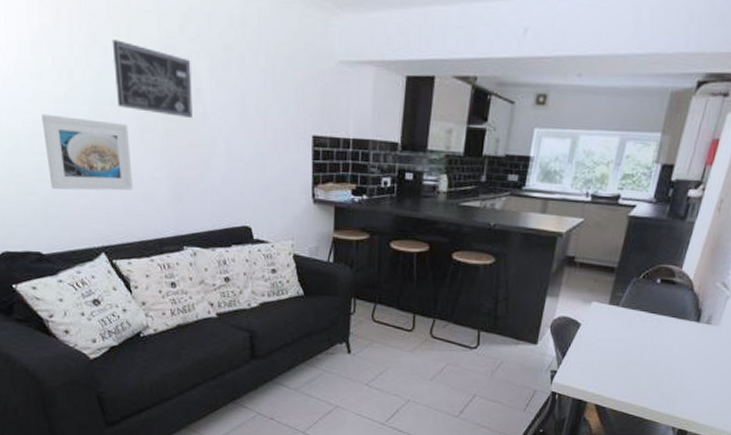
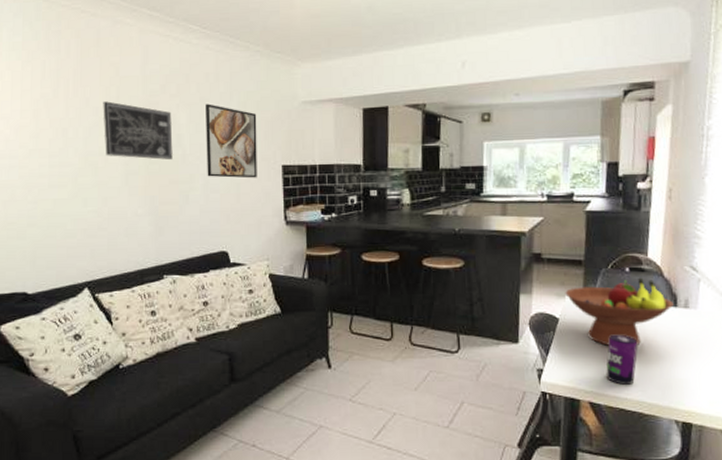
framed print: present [42,114,134,191] -> none [37,167,118,233]
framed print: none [229,53,287,148] -> present [206,104,257,179]
fruit bowl: none [592,289,697,357] -> present [565,277,674,347]
beverage can: none [616,343,654,392] -> present [606,334,638,385]

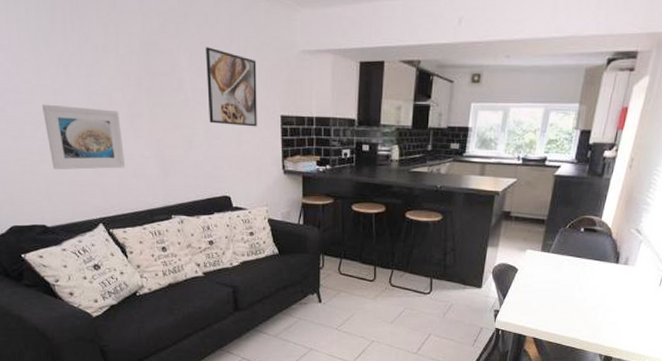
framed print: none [37,167,118,233] -> present [42,104,126,170]
wall art: present [103,101,173,160] -> none [102,37,175,103]
fruit bowl: present [565,277,674,347] -> none [526,237,616,295]
beverage can: present [606,334,638,385] -> none [550,284,581,325]

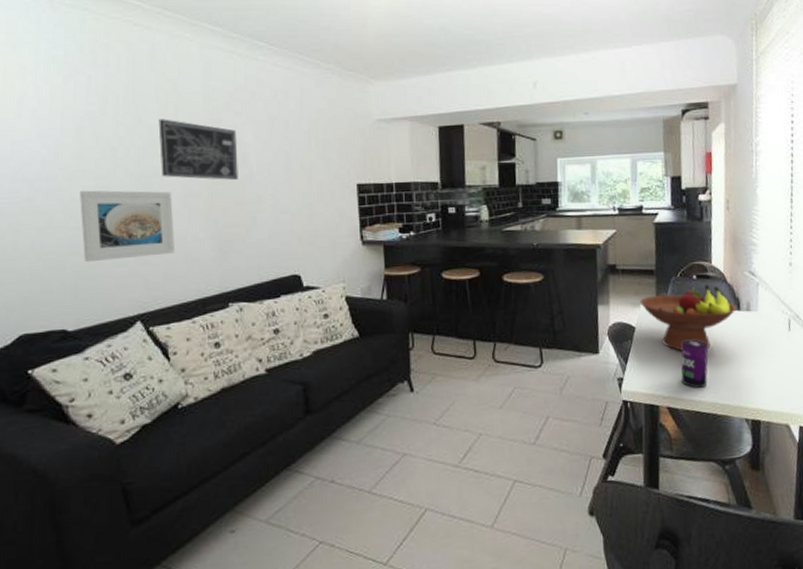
wall art: none [102,37,175,103] -> present [158,119,238,180]
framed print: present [206,47,257,127] -> none [274,121,331,198]
fruit bowl: none [526,237,616,295] -> present [639,284,737,351]
beverage can: none [550,284,581,325] -> present [681,339,708,388]

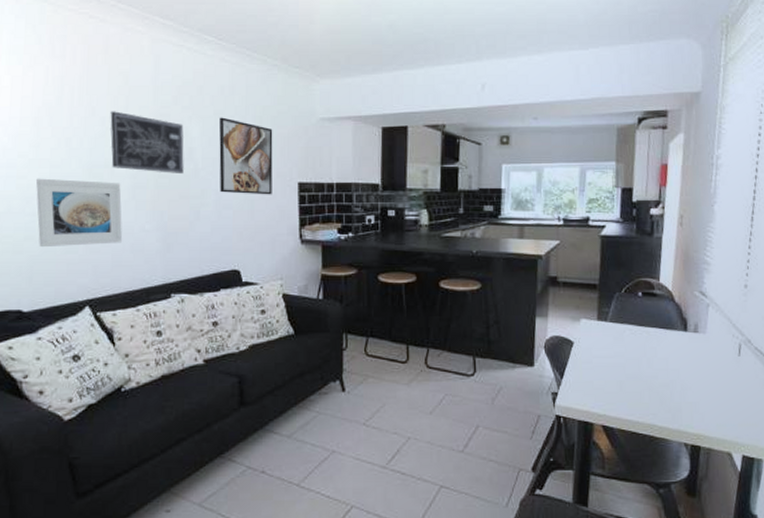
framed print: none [274,121,331,198] -> present [219,117,273,195]
fruit bowl: present [639,284,737,351] -> none [580,302,684,370]
beverage can: present [681,339,708,388] -> none [619,358,650,408]

